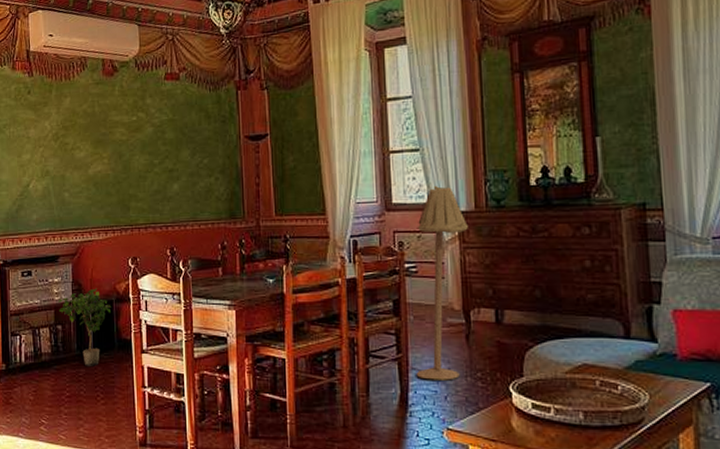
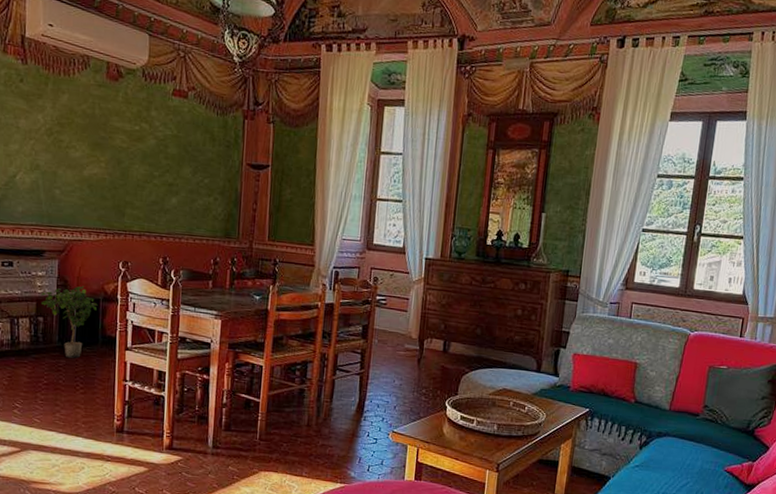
floor lamp: present [416,186,468,380] -> none [373,234,433,394]

